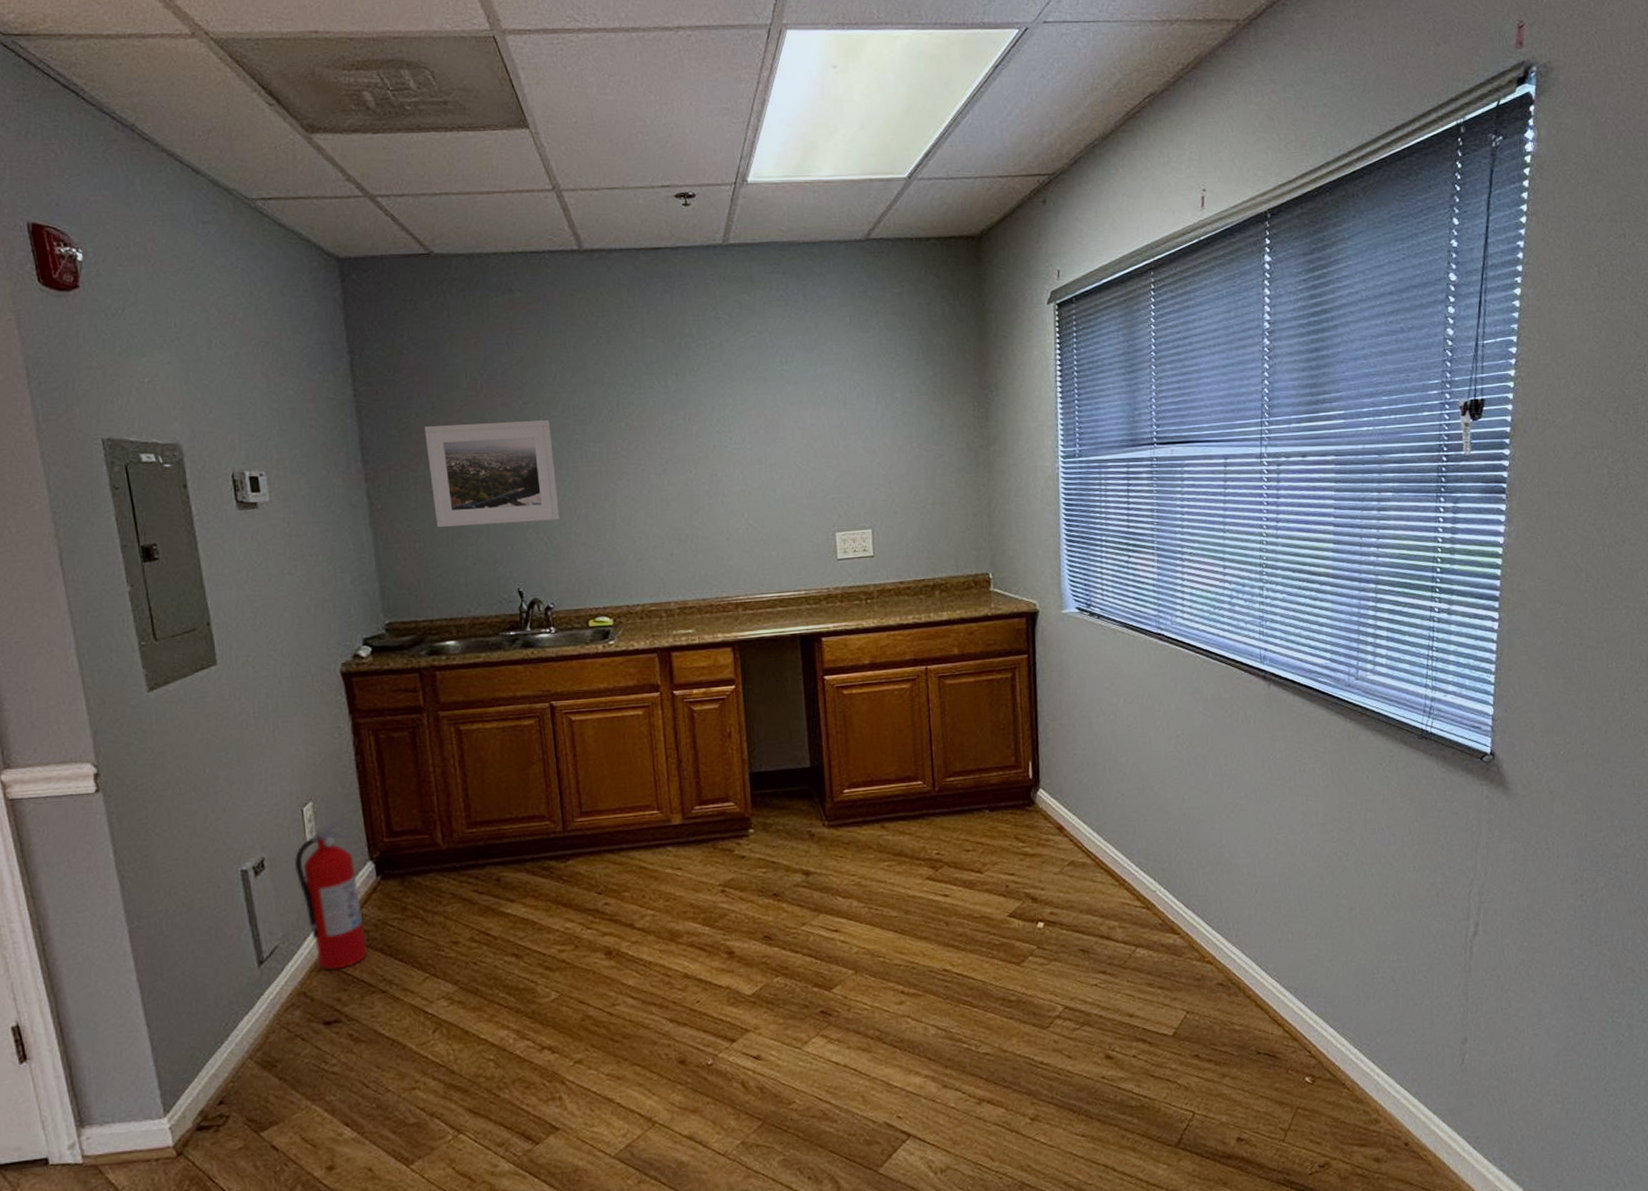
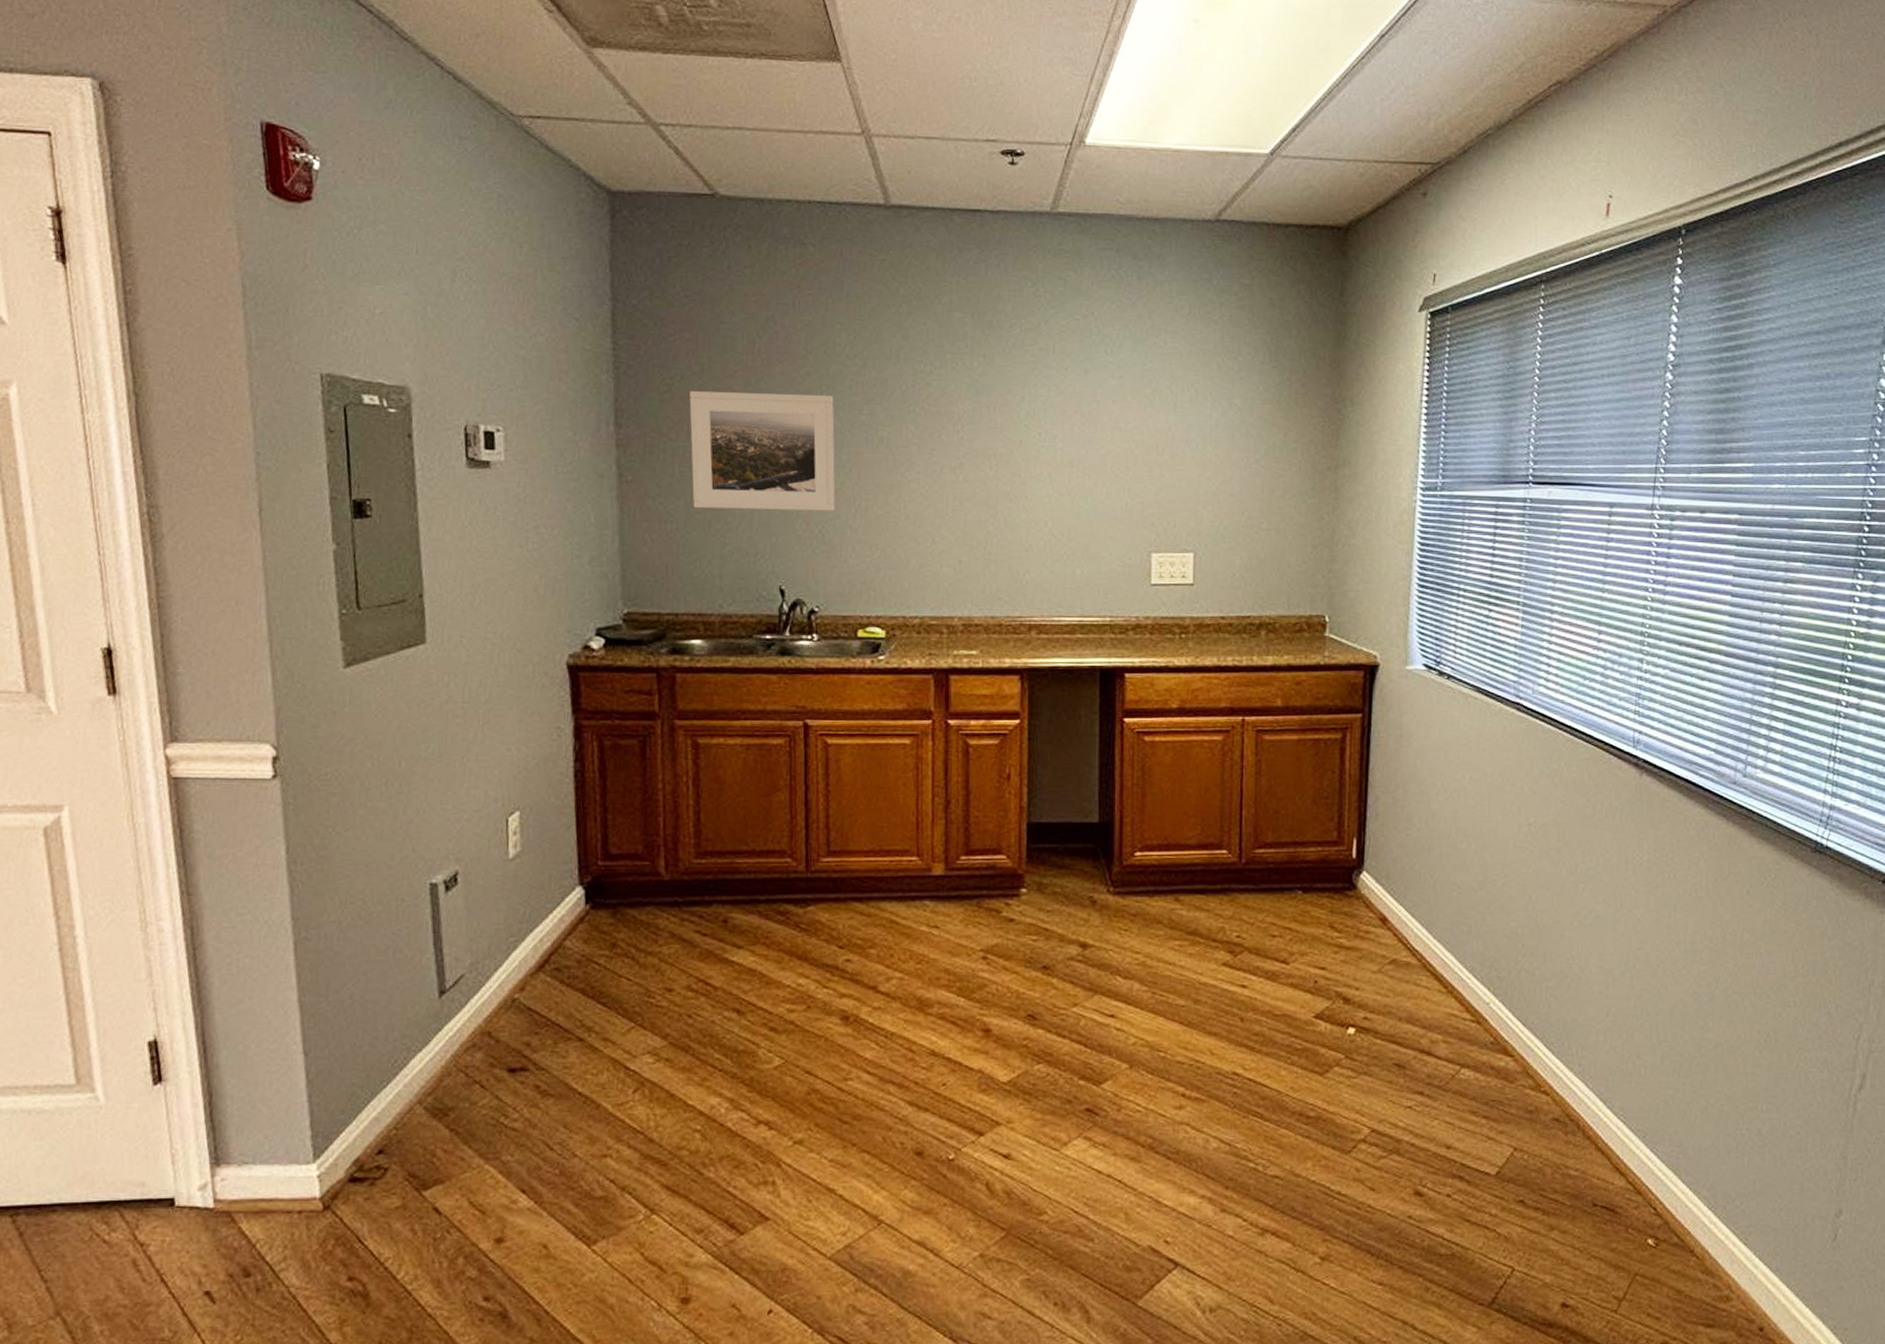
fire extinguisher: present [294,816,368,970] -> none [491,831,567,1009]

